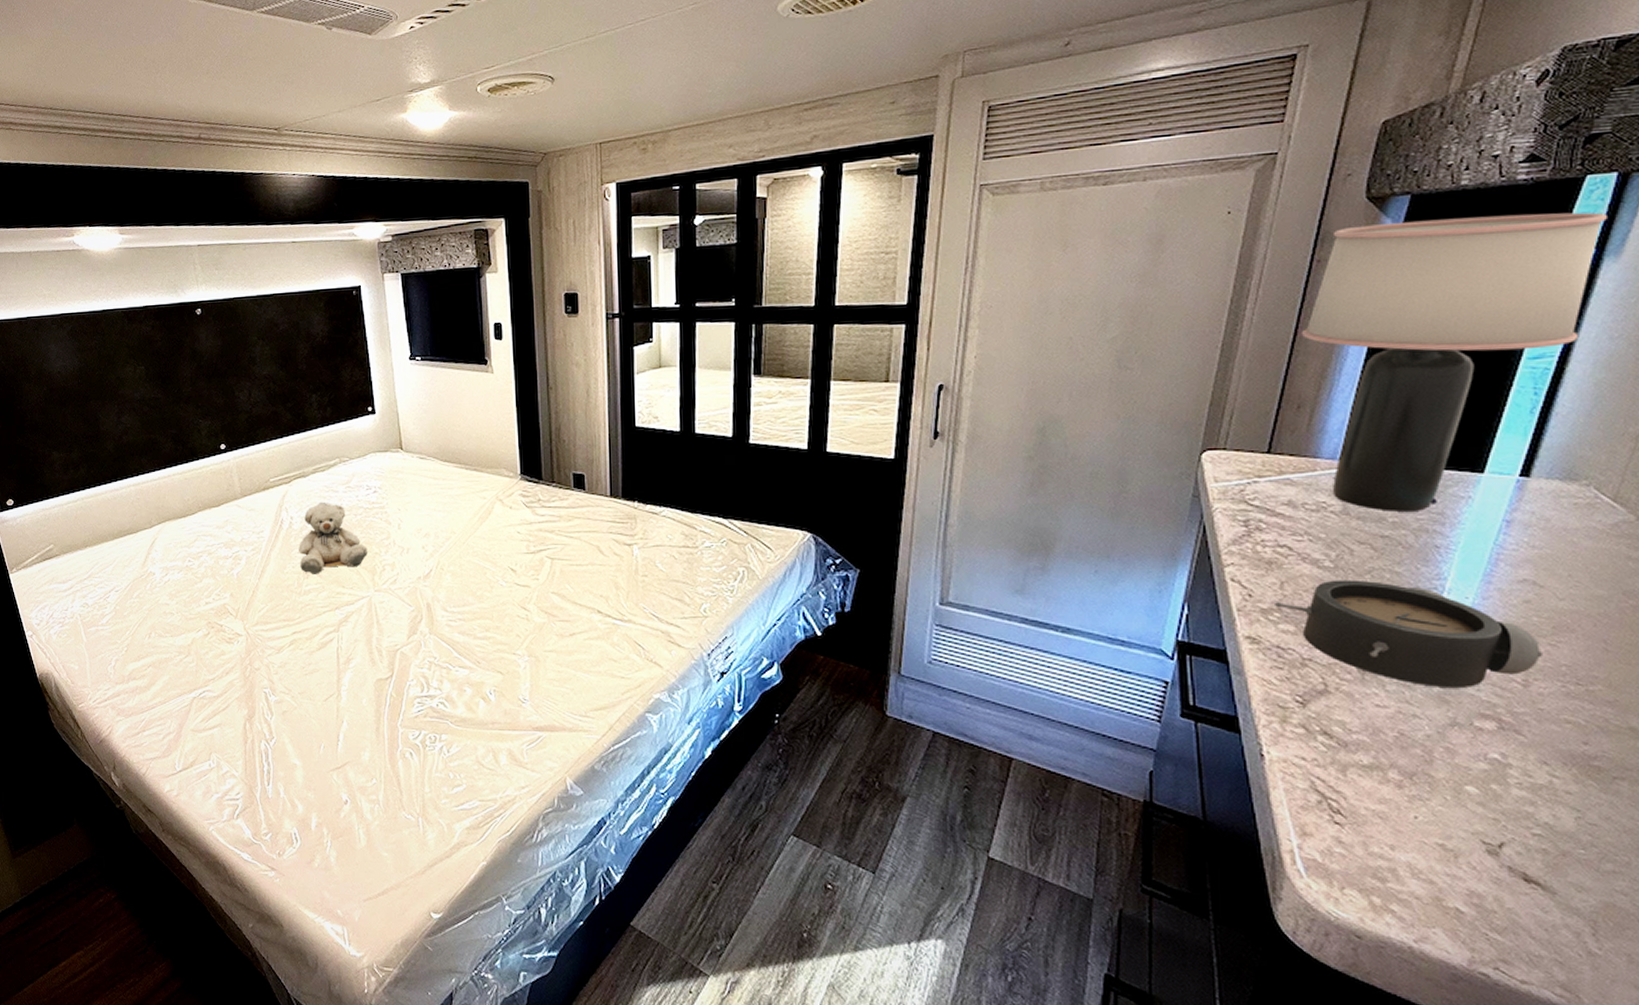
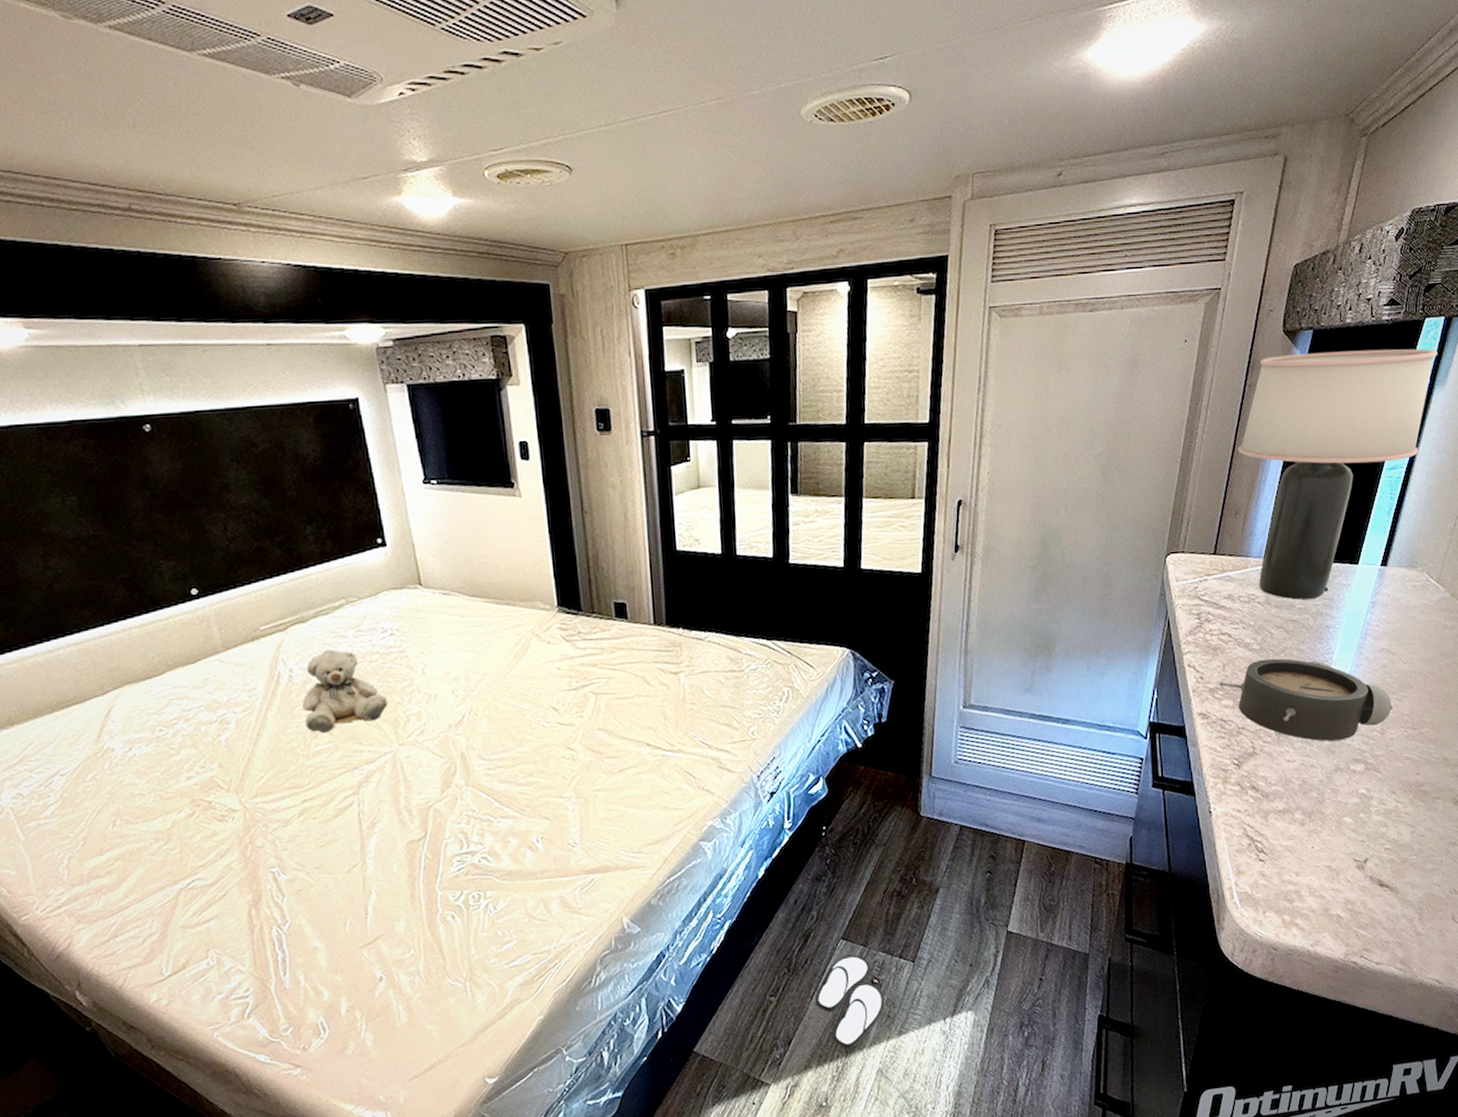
slippers: none [761,854,840,955] -> present [815,954,885,1050]

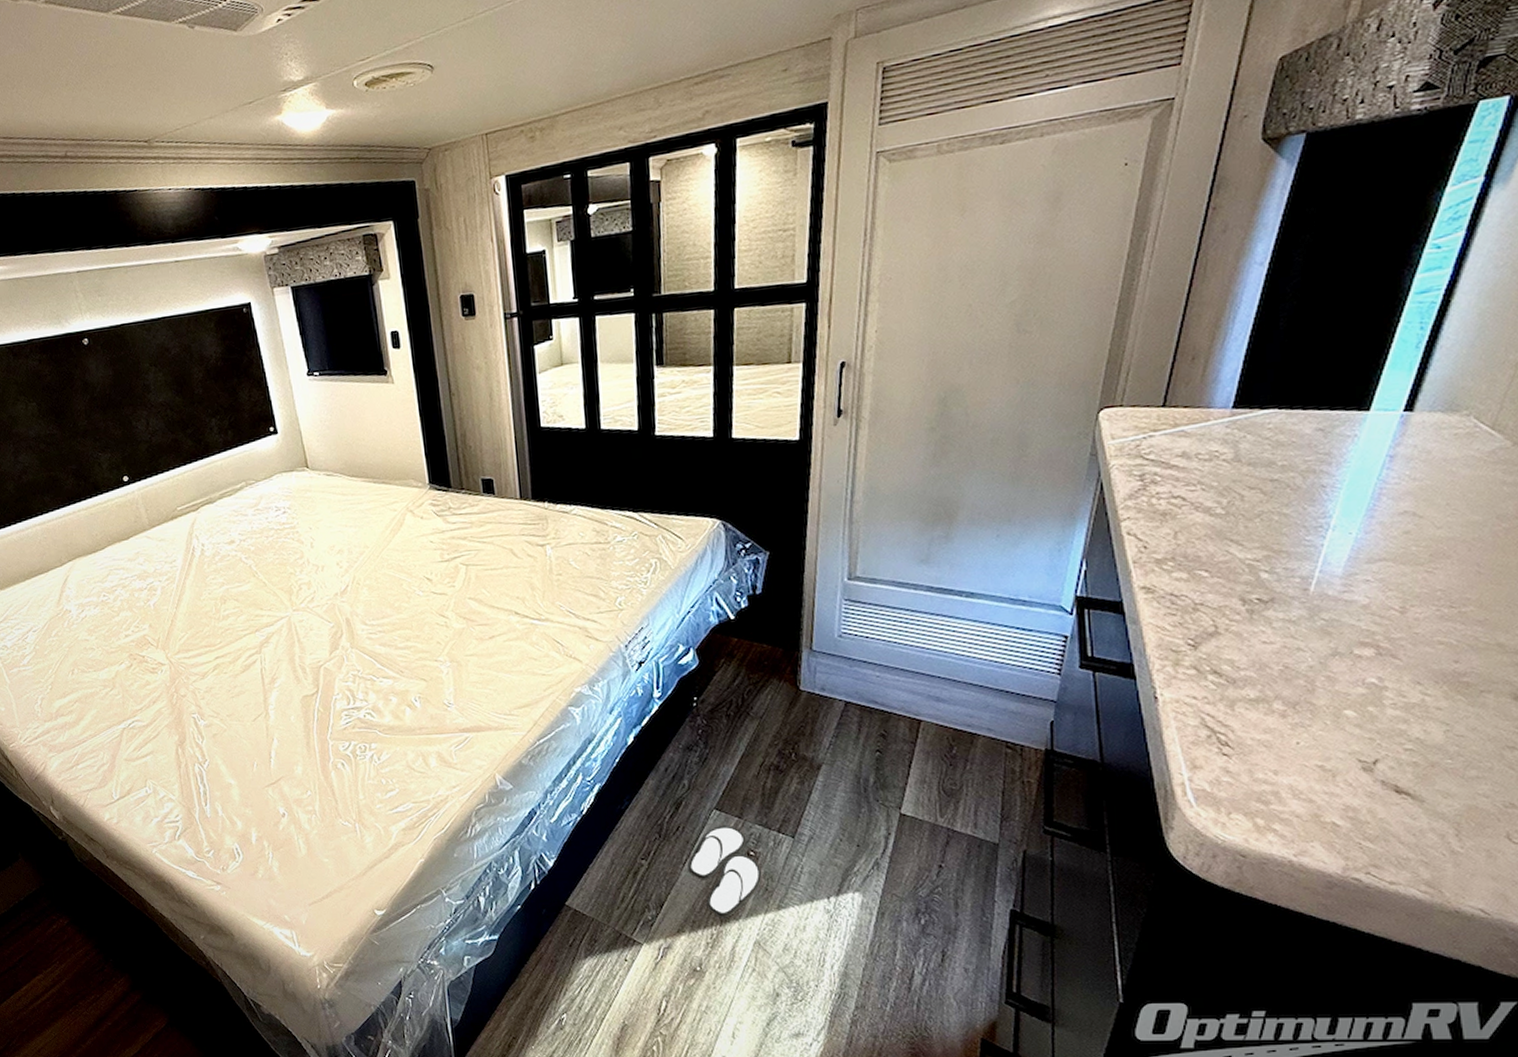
teddy bear: present [302,649,388,733] -> none [213,526,283,599]
alarm clock: present [1219,658,1393,741] -> none [1169,524,1419,621]
table lamp: present [1238,348,1437,600] -> none [1197,139,1497,456]

